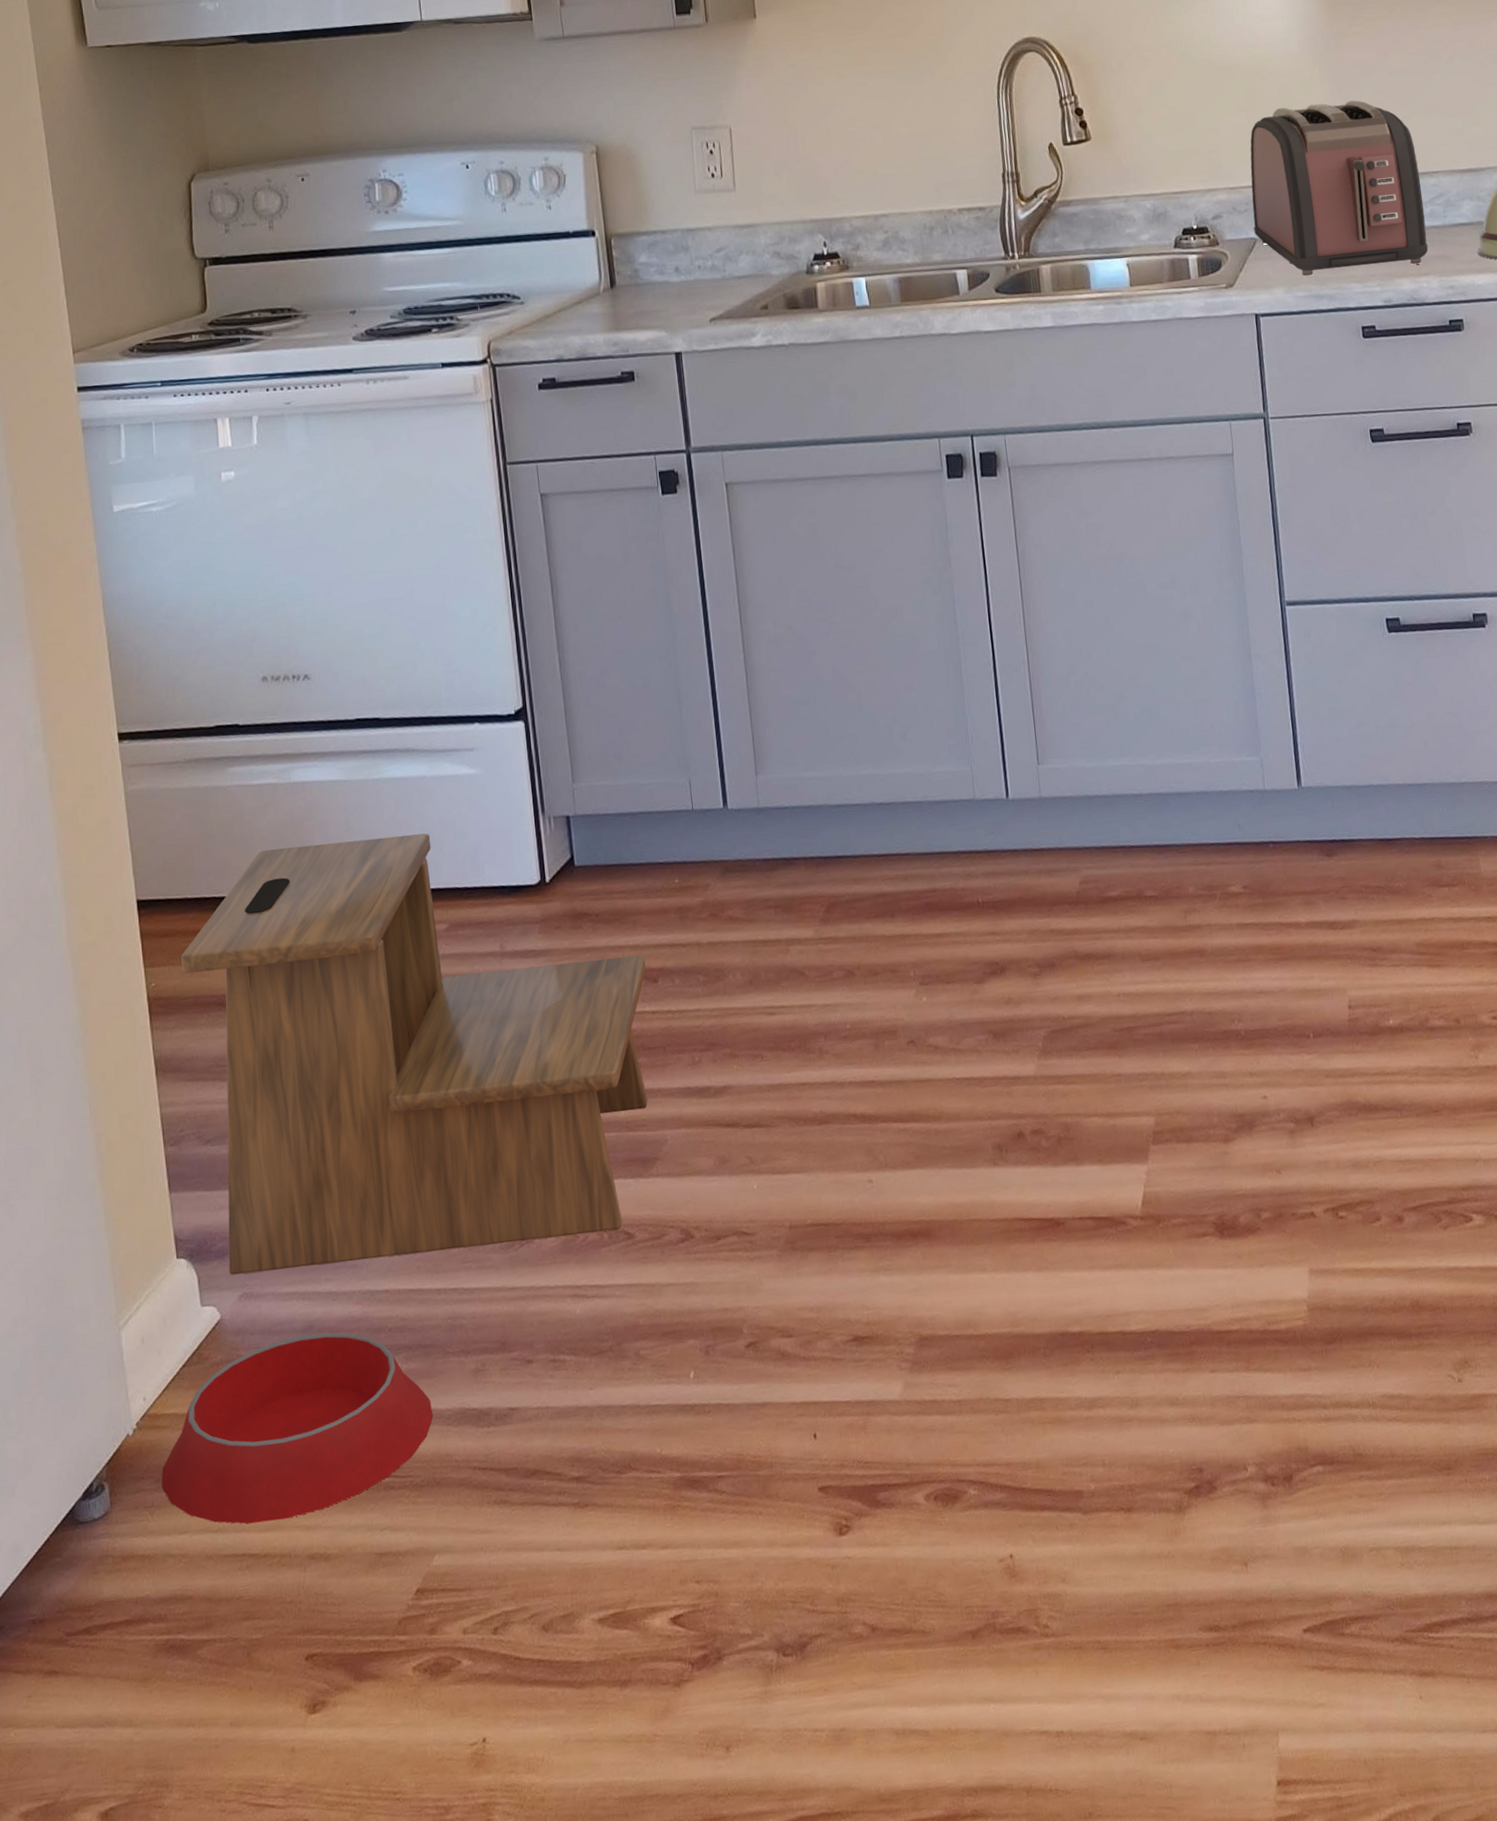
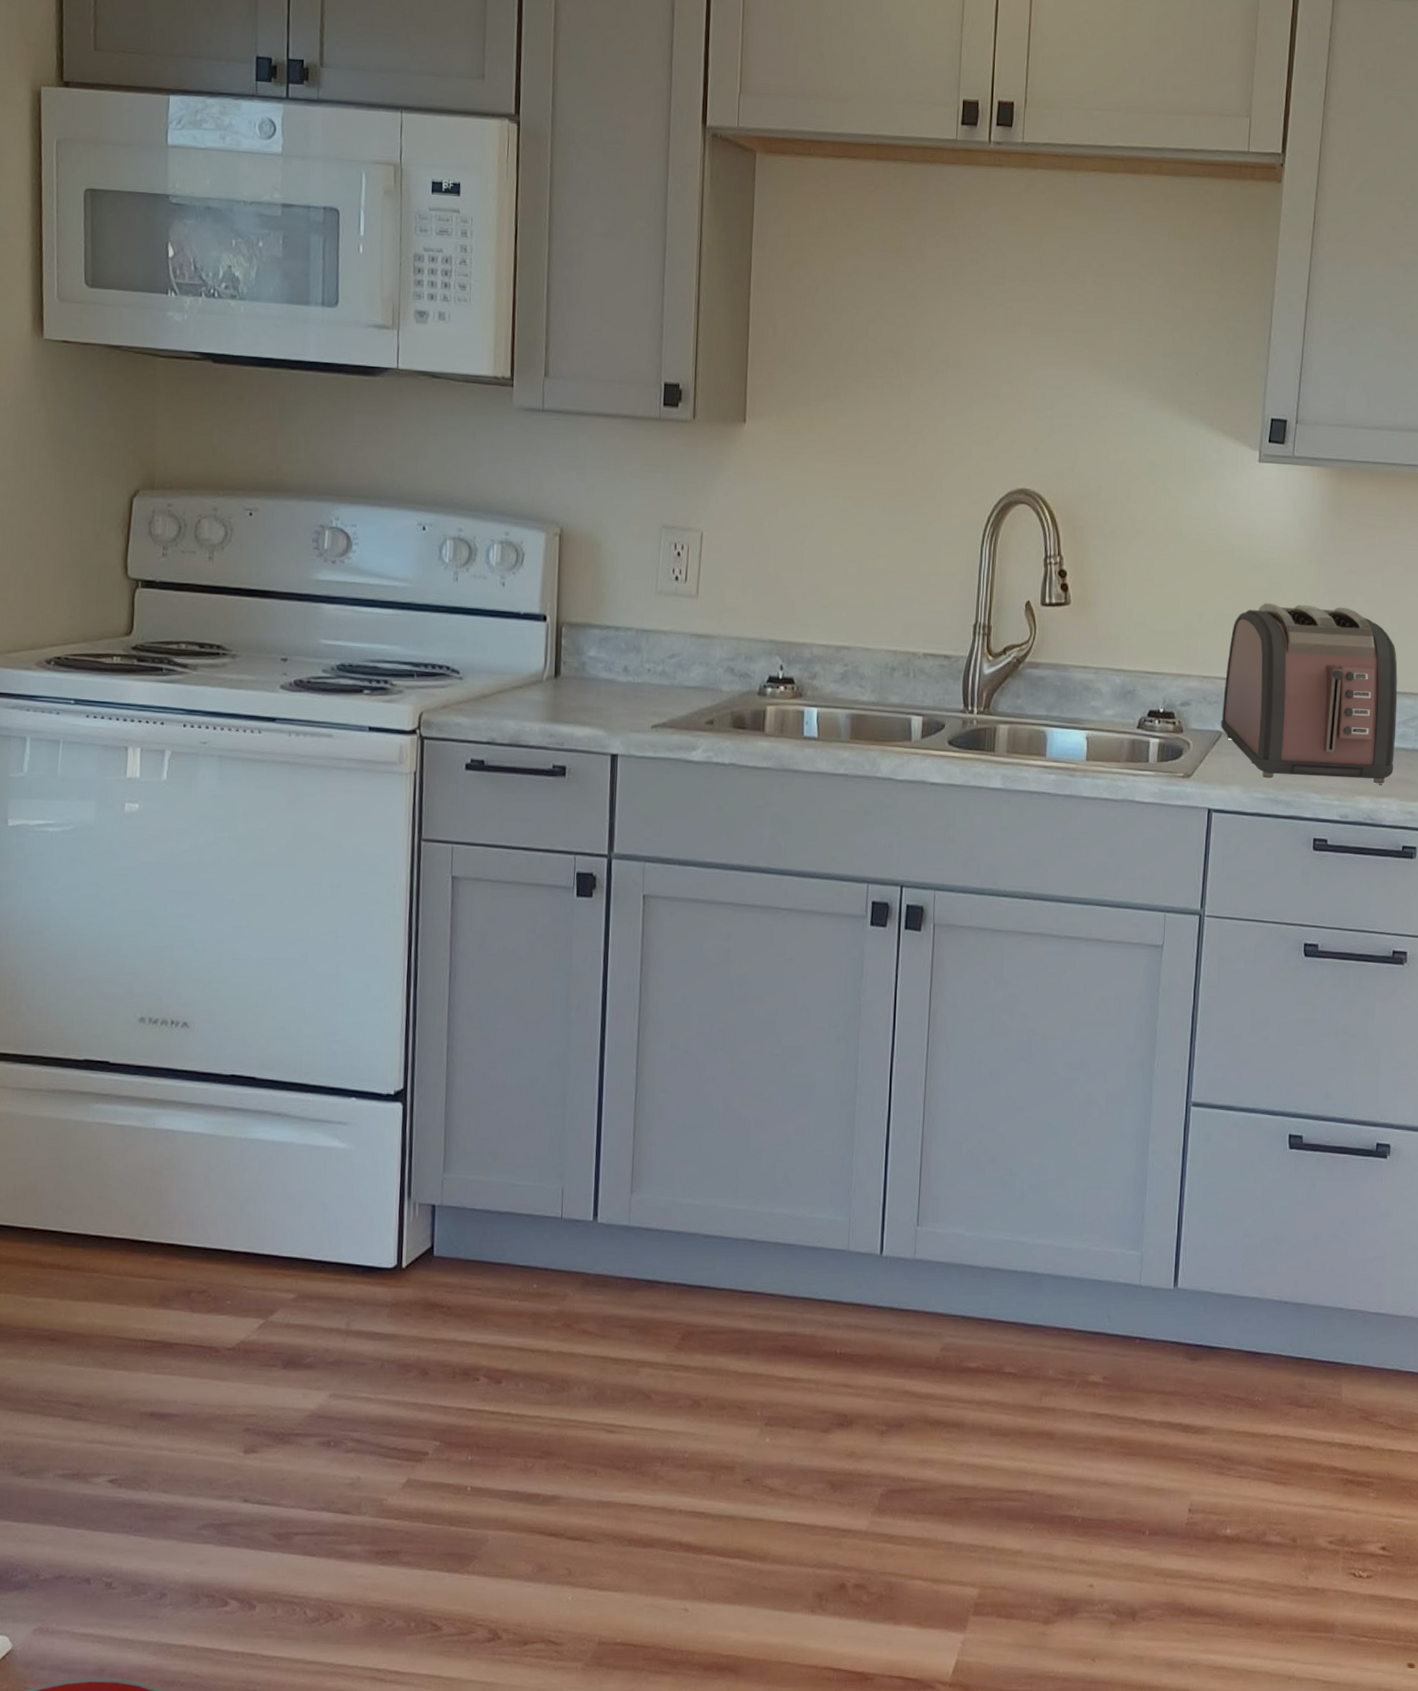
step stool: present [181,833,648,1275] -> none [18,1192,492,1620]

